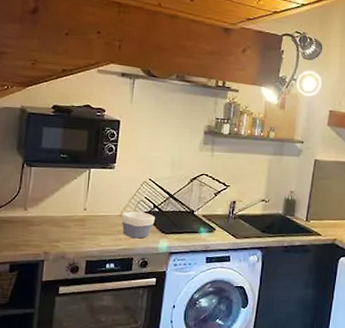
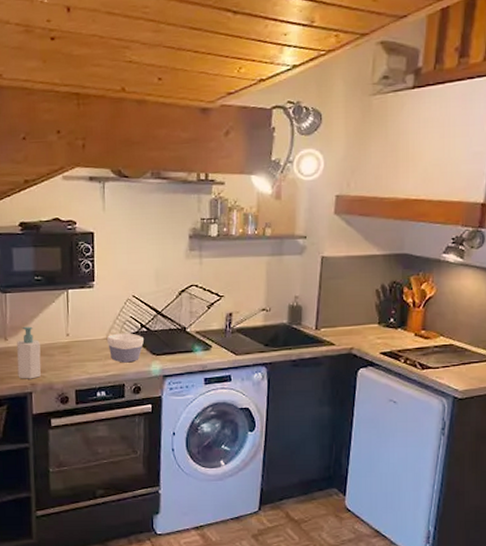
soap bottle: none [32,198,58,248] -> present [17,326,41,379]

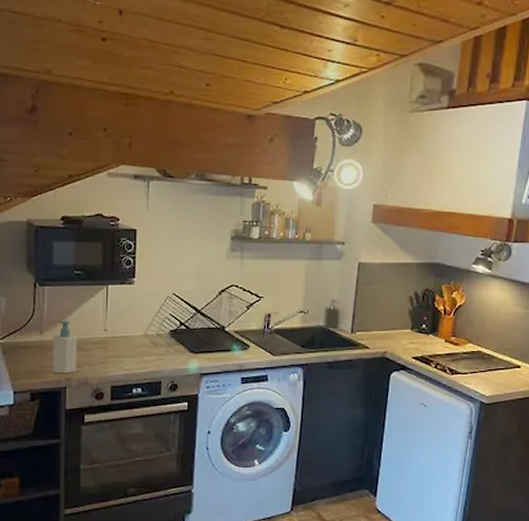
bowl: present [106,333,145,363] -> none [144,330,183,360]

